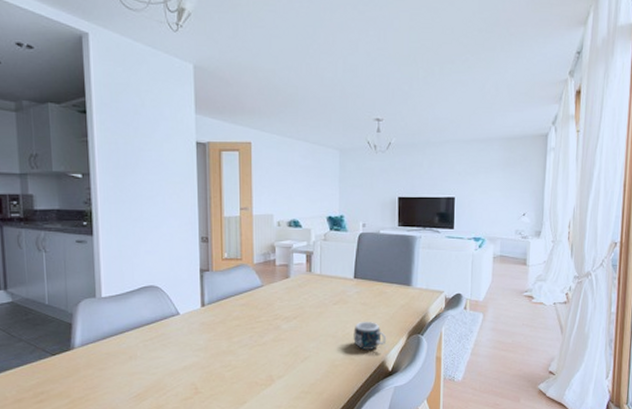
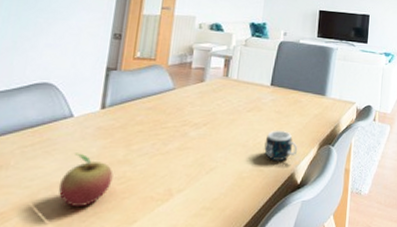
fruit: none [178,345,221,390] -> present [58,153,113,207]

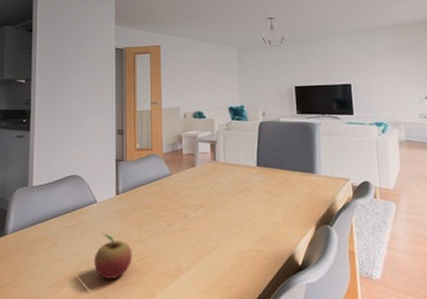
mug: present [264,131,298,162] -> none [259,211,294,242]

